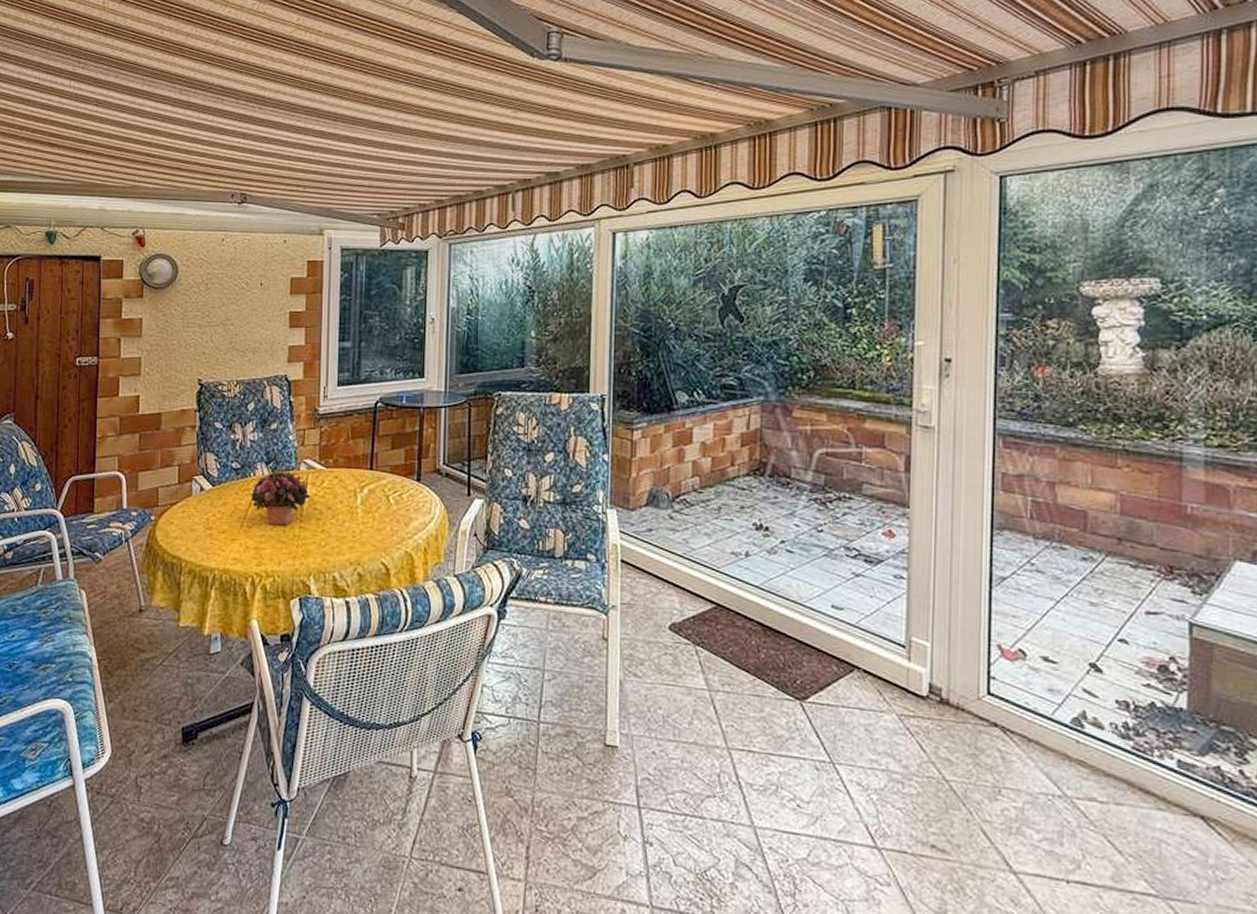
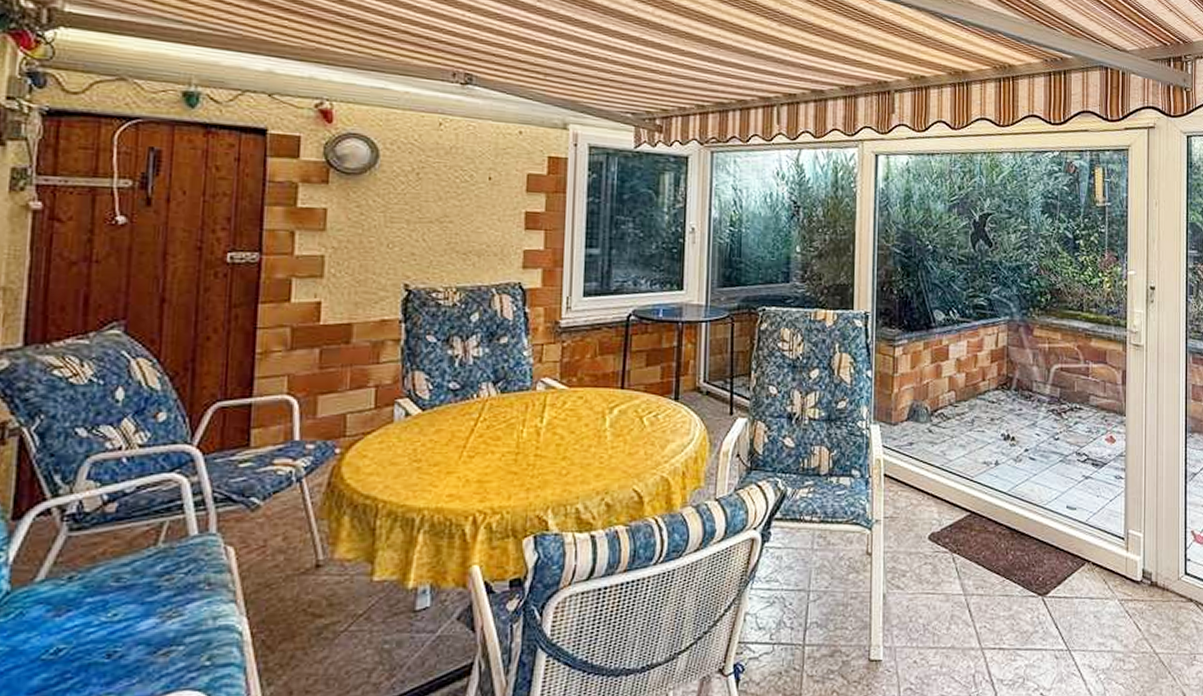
bouquet: present [251,469,311,527] -> none [473,389,550,455]

